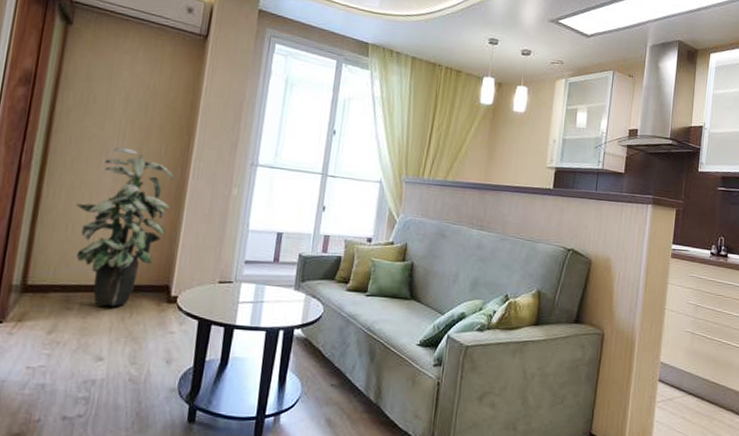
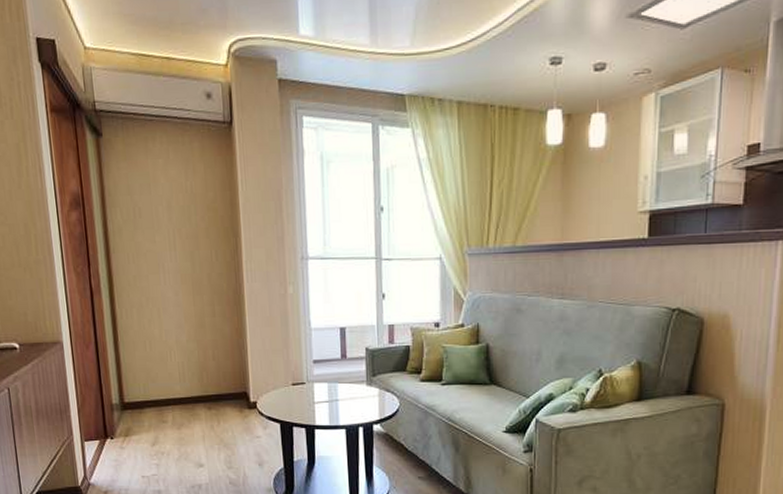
indoor plant: present [76,147,174,307] -> none [148,258,232,417]

